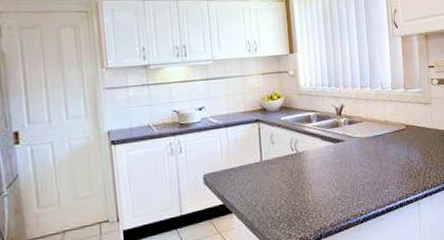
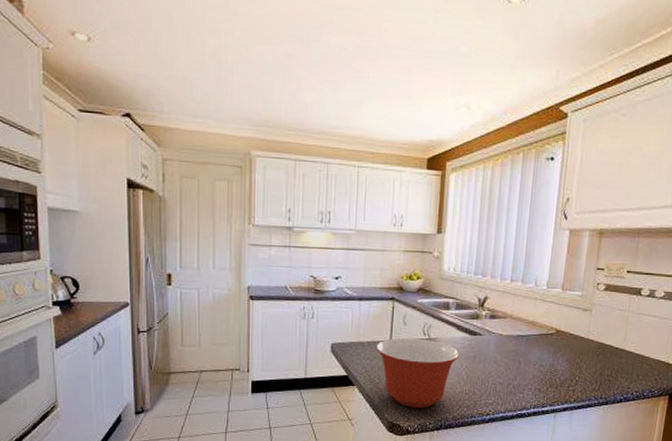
mixing bowl: none [248,154,328,224] -> present [376,337,460,408]

